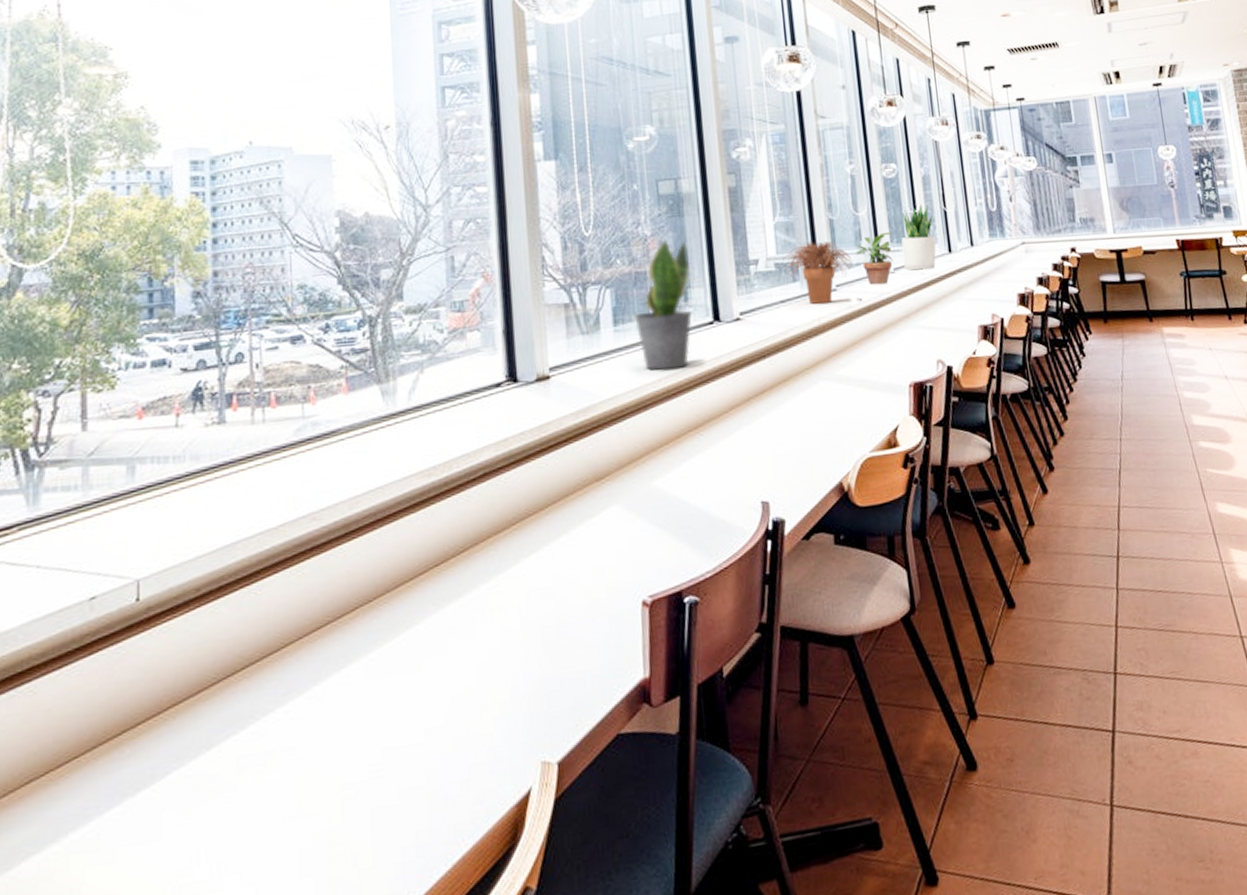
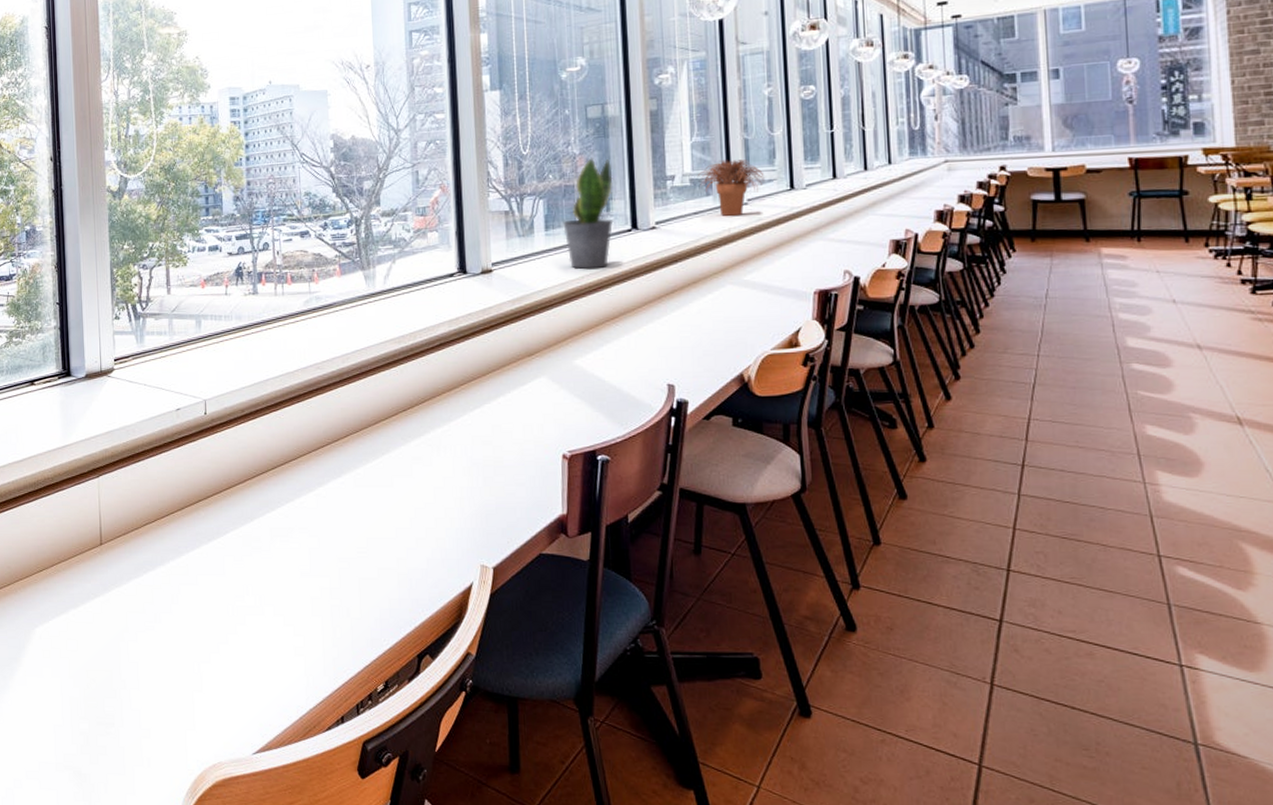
potted plant: present [855,231,894,286] -> none [768,150,807,200]
planter: present [901,204,936,271] -> none [816,124,851,187]

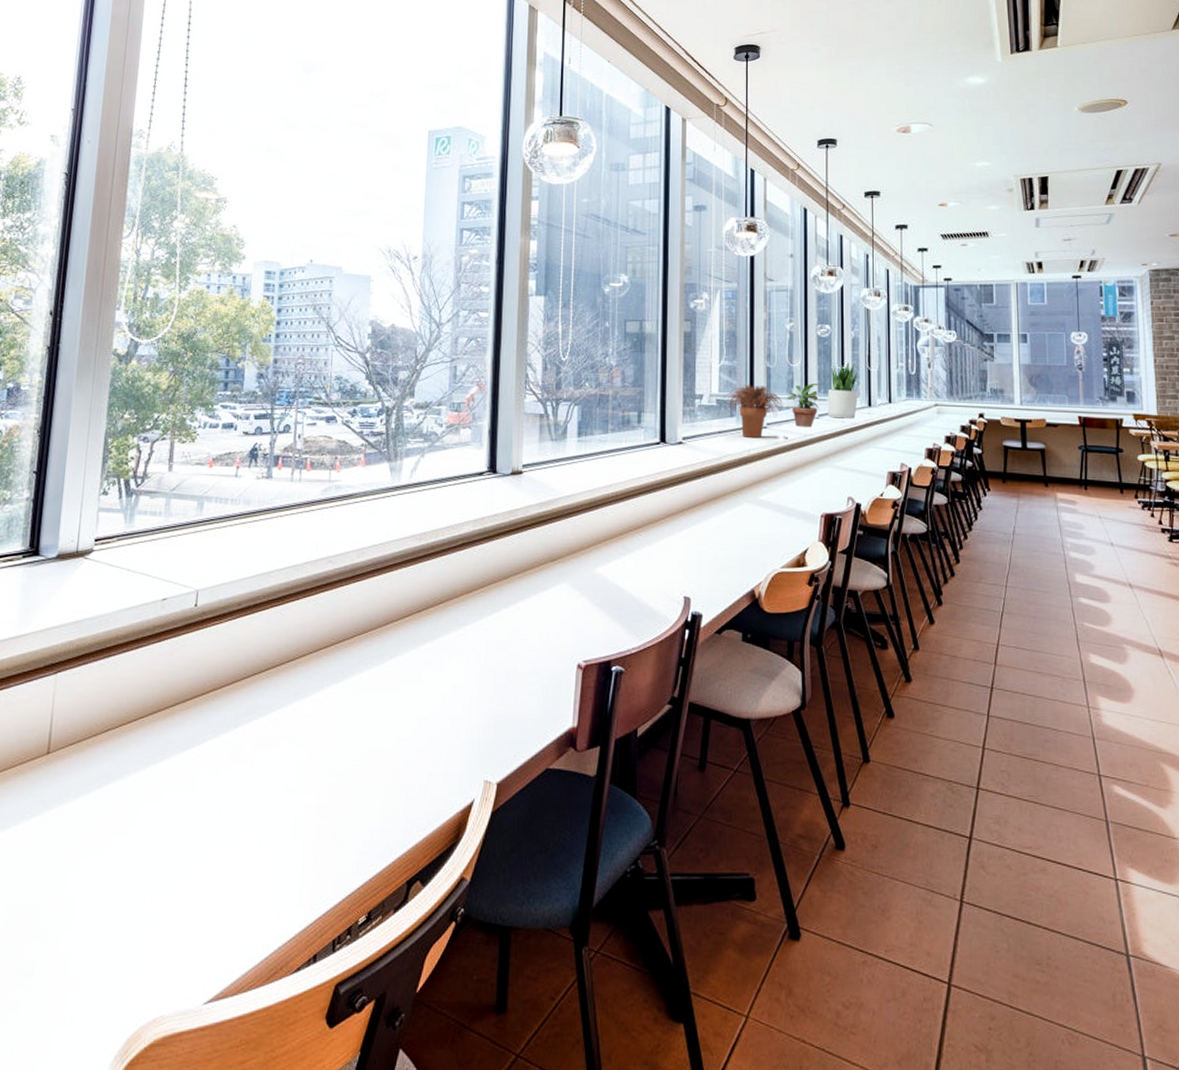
potted plant: present [563,157,614,270] -> none [595,369,646,479]
potted plant: none [768,150,807,200] -> present [787,383,820,428]
planter: none [816,124,851,187] -> present [828,362,859,419]

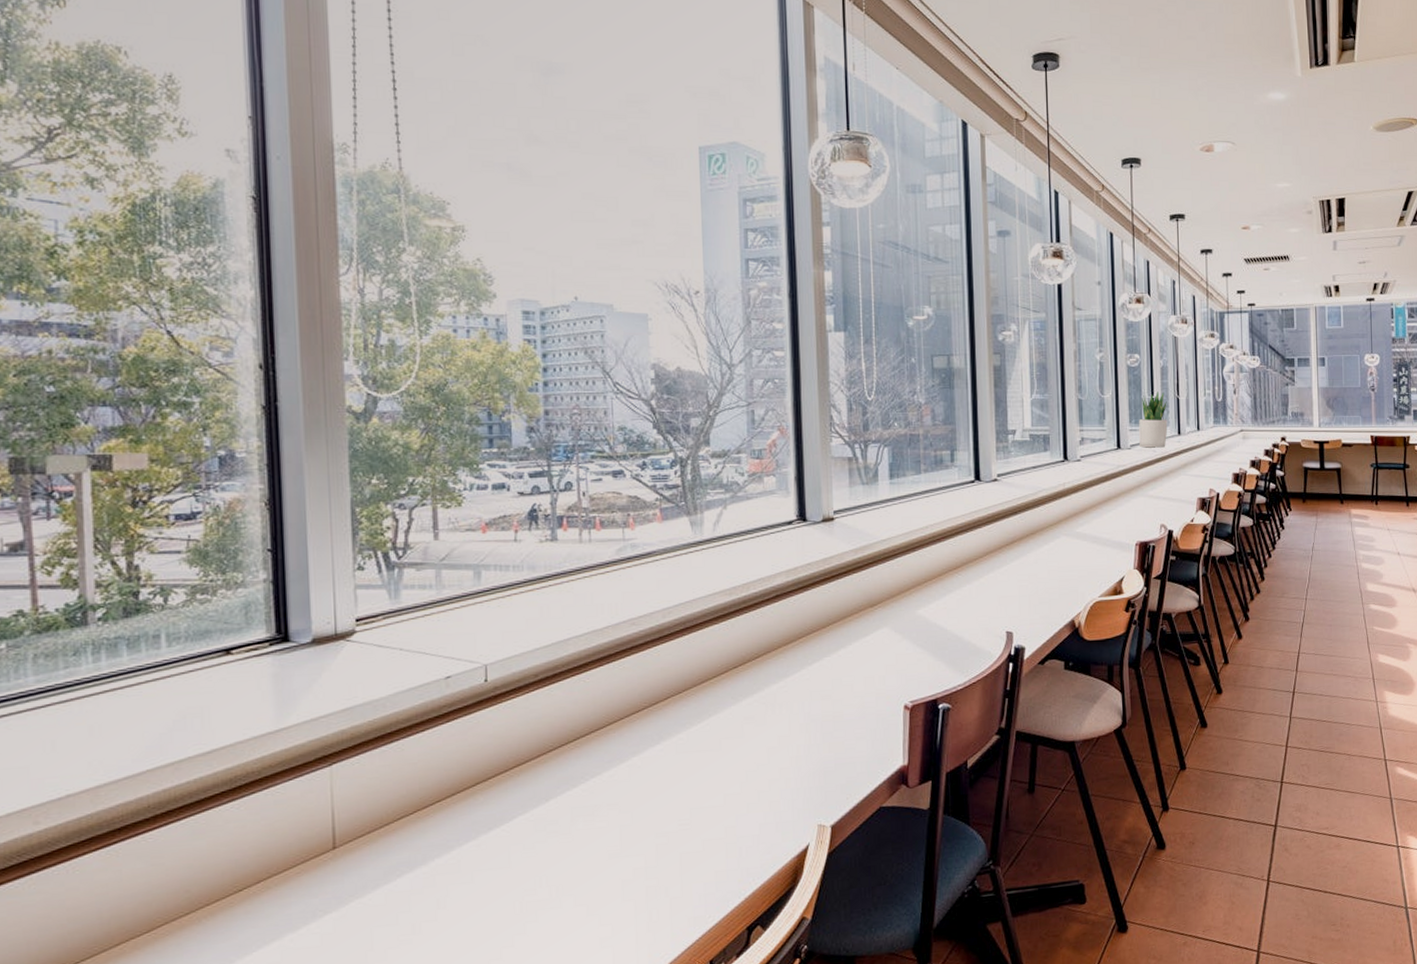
potted plant: present [723,384,783,438] -> none [1036,417,1096,471]
potted plant: present [787,383,820,428] -> none [1099,413,1131,459]

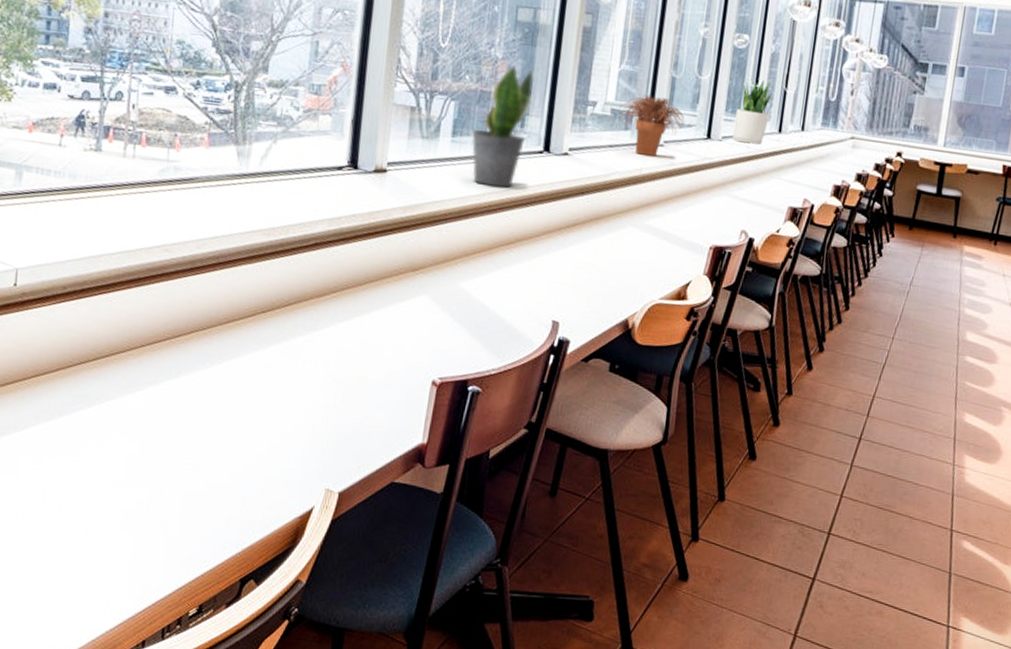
potted plant: none [908,407,958,520] -> present [471,64,534,189]
potted plant: none [1036,417,1096,471] -> present [618,94,685,156]

